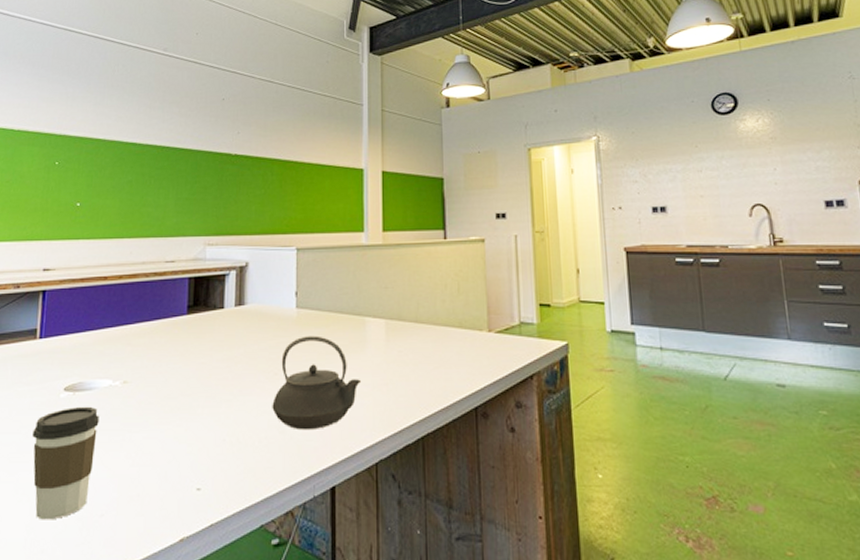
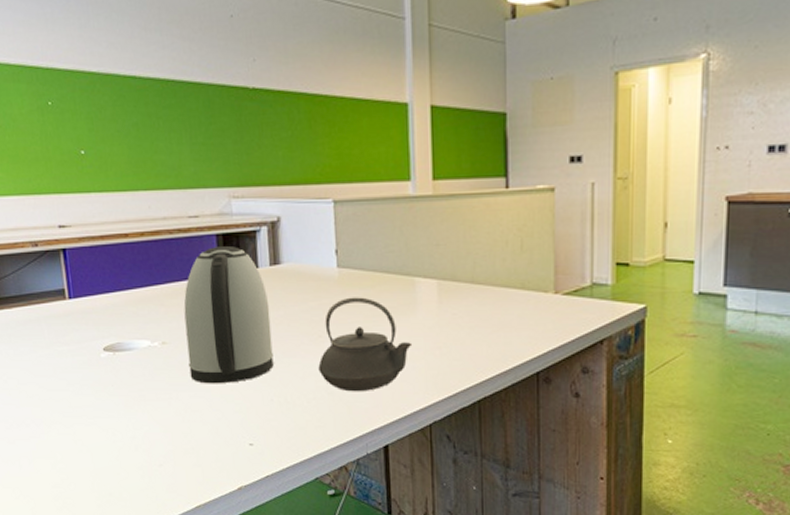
coffee cup: present [32,406,99,520] -> none [80,366,145,468]
kettle: none [146,288,231,424] -> present [184,245,274,384]

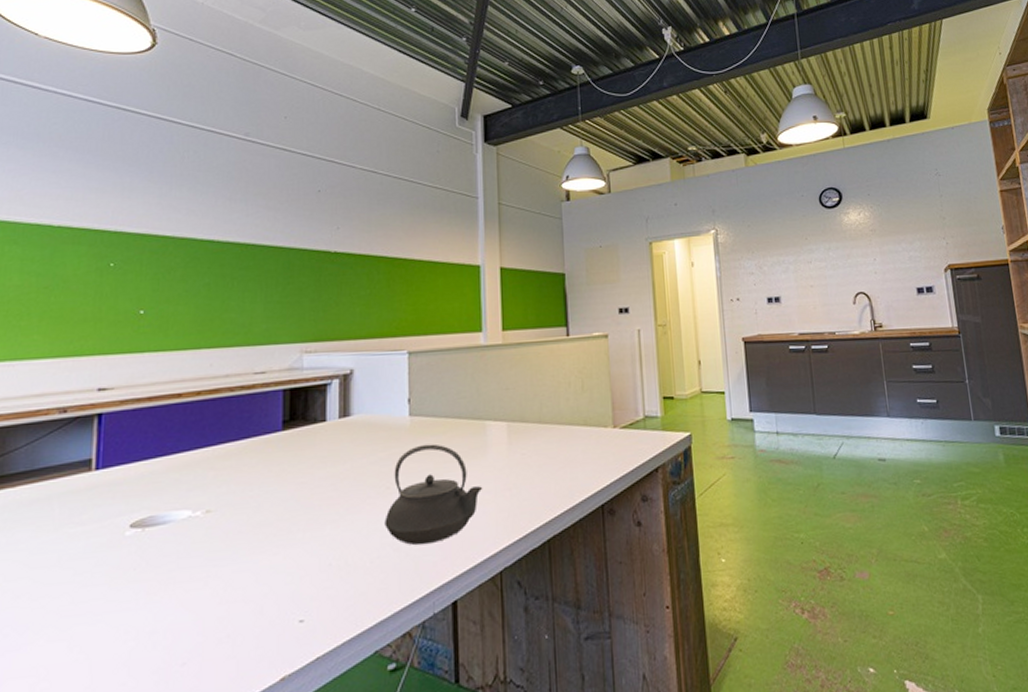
kettle: present [184,245,274,384] -> none [235,400,335,555]

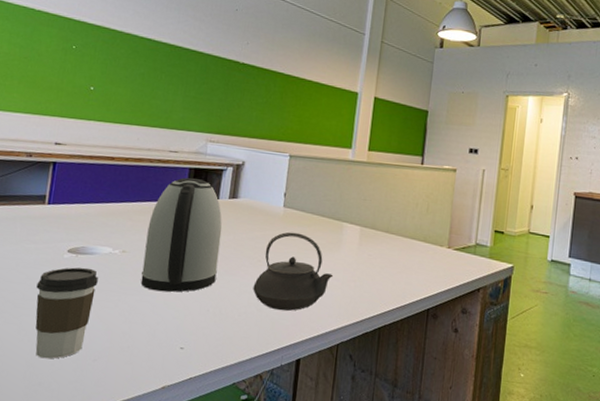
coffee cup: none [90,542,177,679] -> present [35,267,98,359]
kettle: none [235,400,335,555] -> present [140,177,222,292]

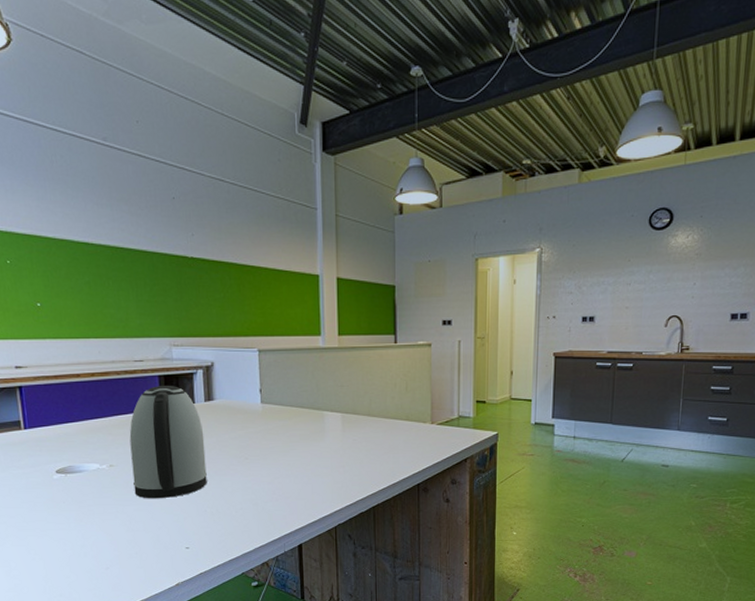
coffee cup: present [35,267,98,359] -> none [34,485,93,573]
teapot: present [253,232,334,311] -> none [245,427,322,503]

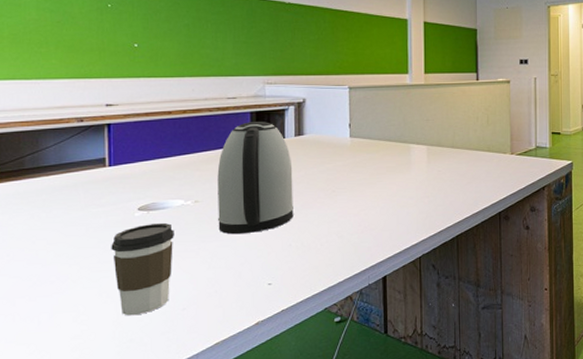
coffee cup: none [34,485,93,573] -> present [111,222,174,316]

